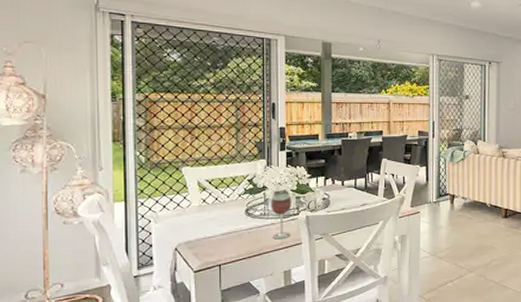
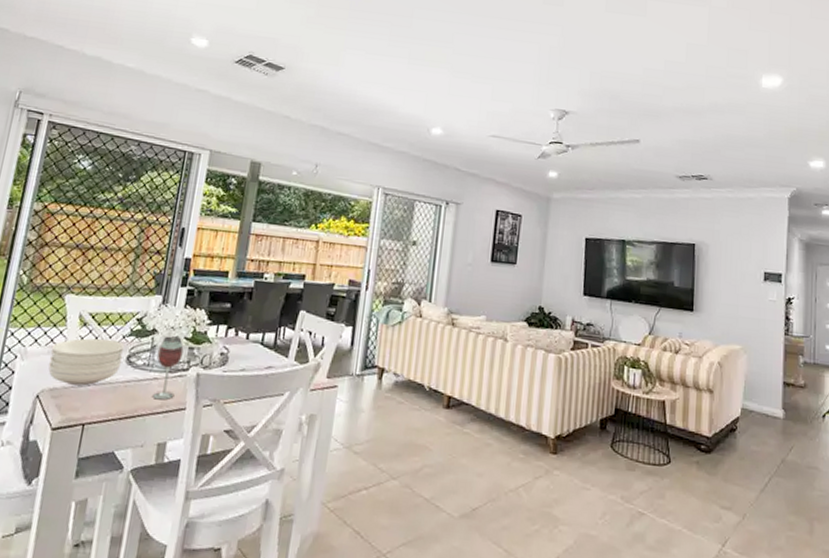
bowl: none [179,198,242,237] -> present [48,338,125,386]

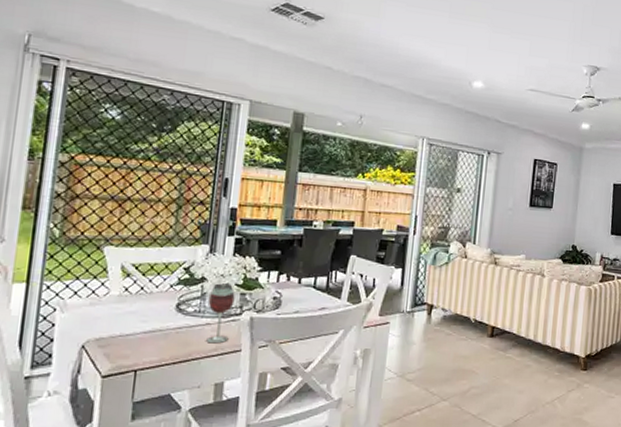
bowl: present [48,338,125,386] -> none [91,288,174,334]

